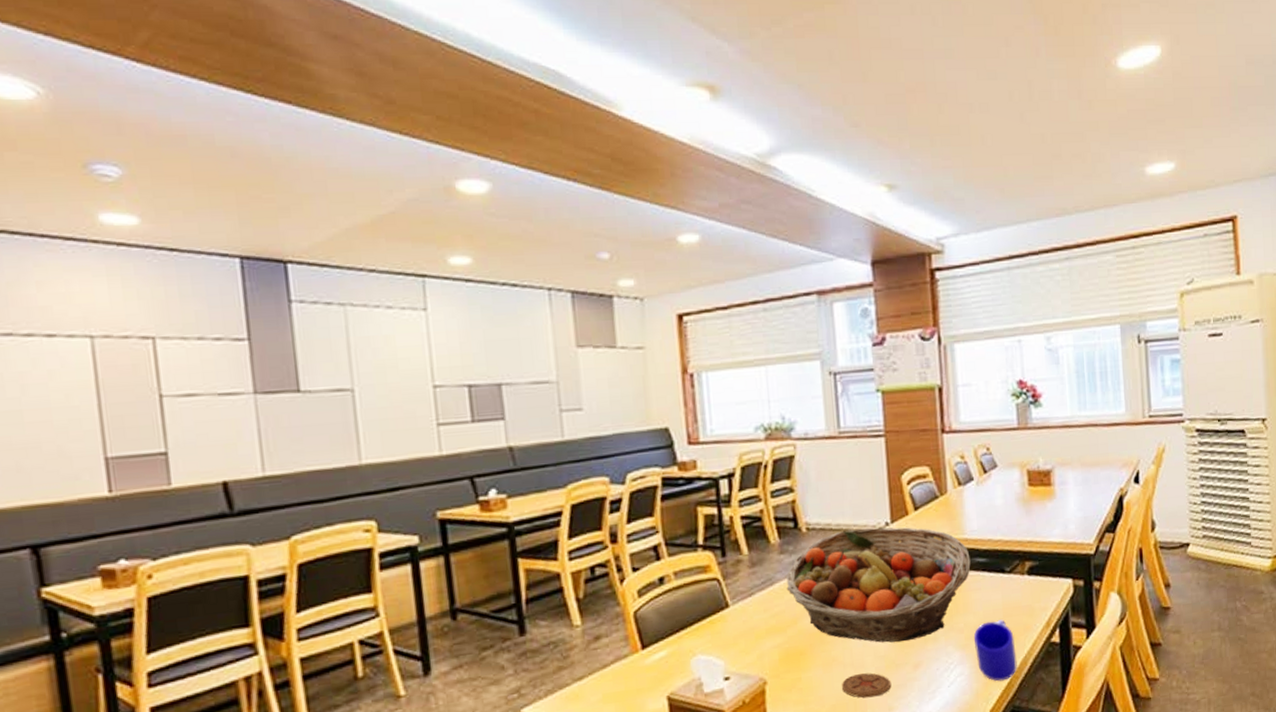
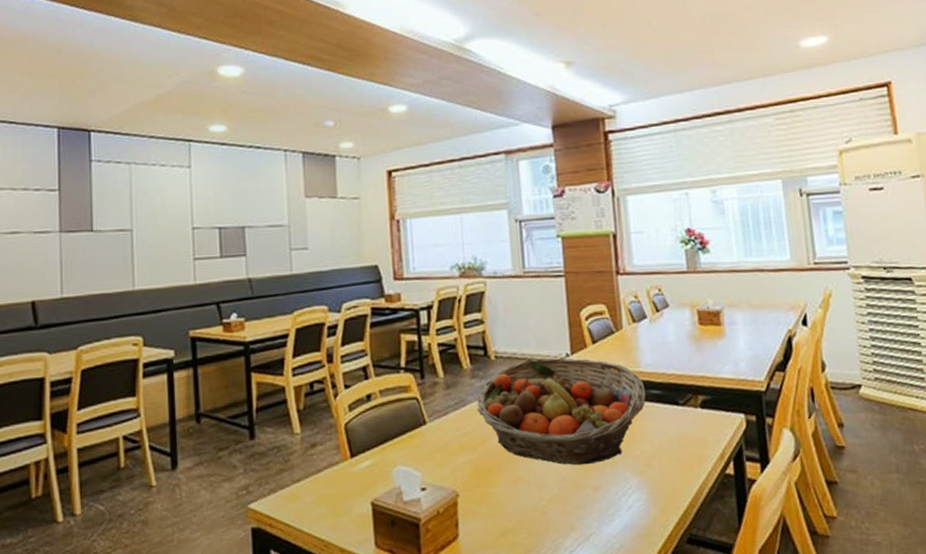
coaster: present [842,673,892,698] -> none [527,492,573,516]
mug: present [973,620,1017,682] -> none [650,449,693,509]

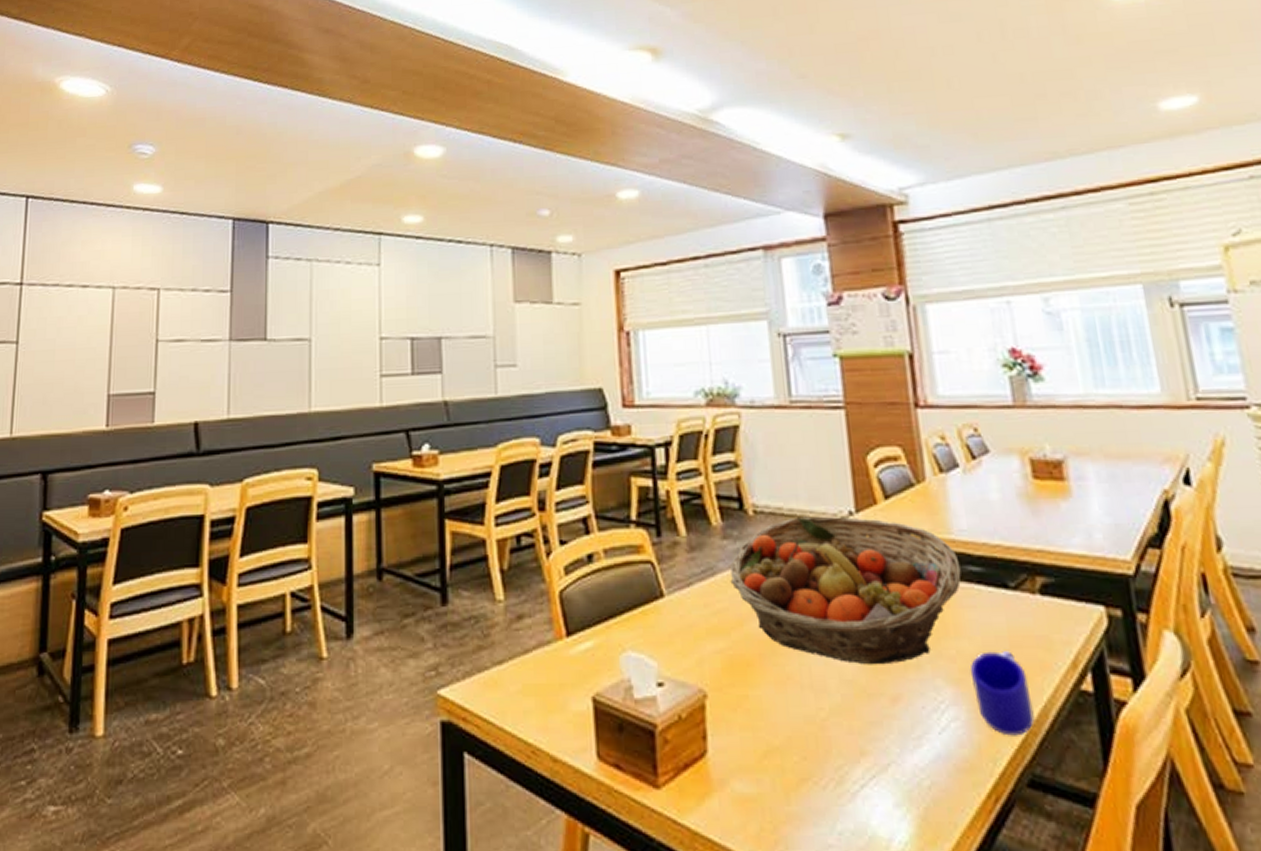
mug: none [650,449,693,509] -> present [970,651,1035,736]

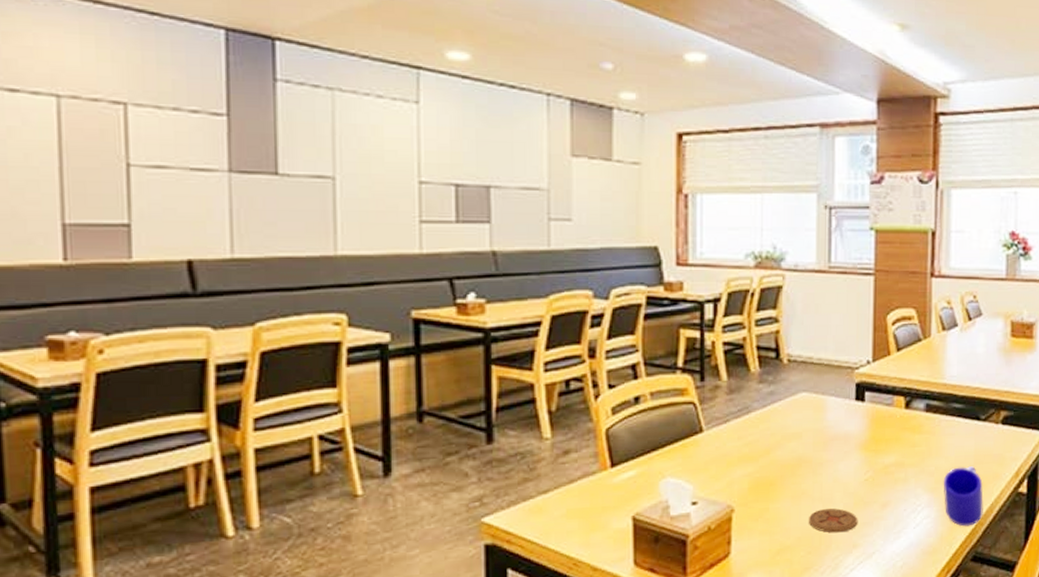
fruit basket: present [730,516,961,665] -> none [762,364,947,481]
coaster: none [799,700,863,734] -> present [809,508,858,533]

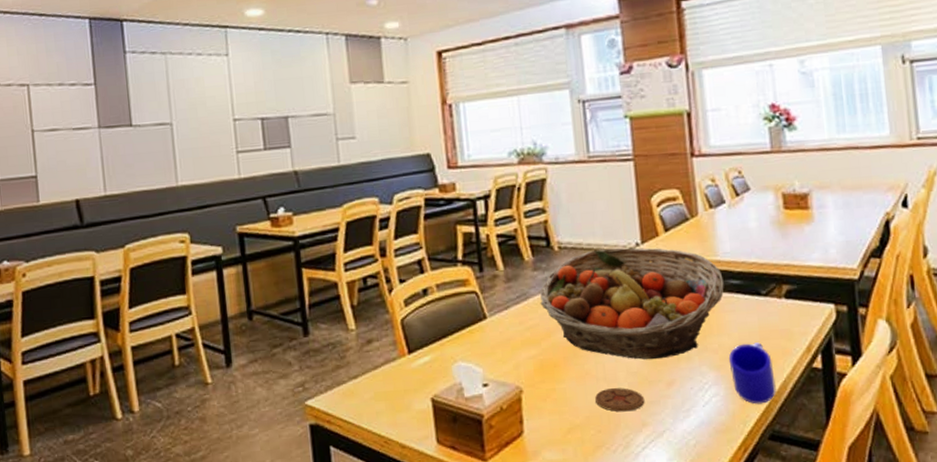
fruit basket: none [762,364,947,481] -> present [540,247,724,360]

